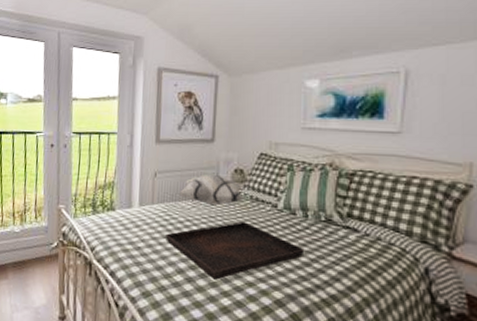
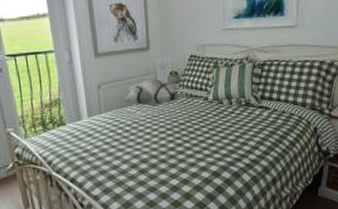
serving tray: present [165,221,305,280] -> none [117,116,232,167]

